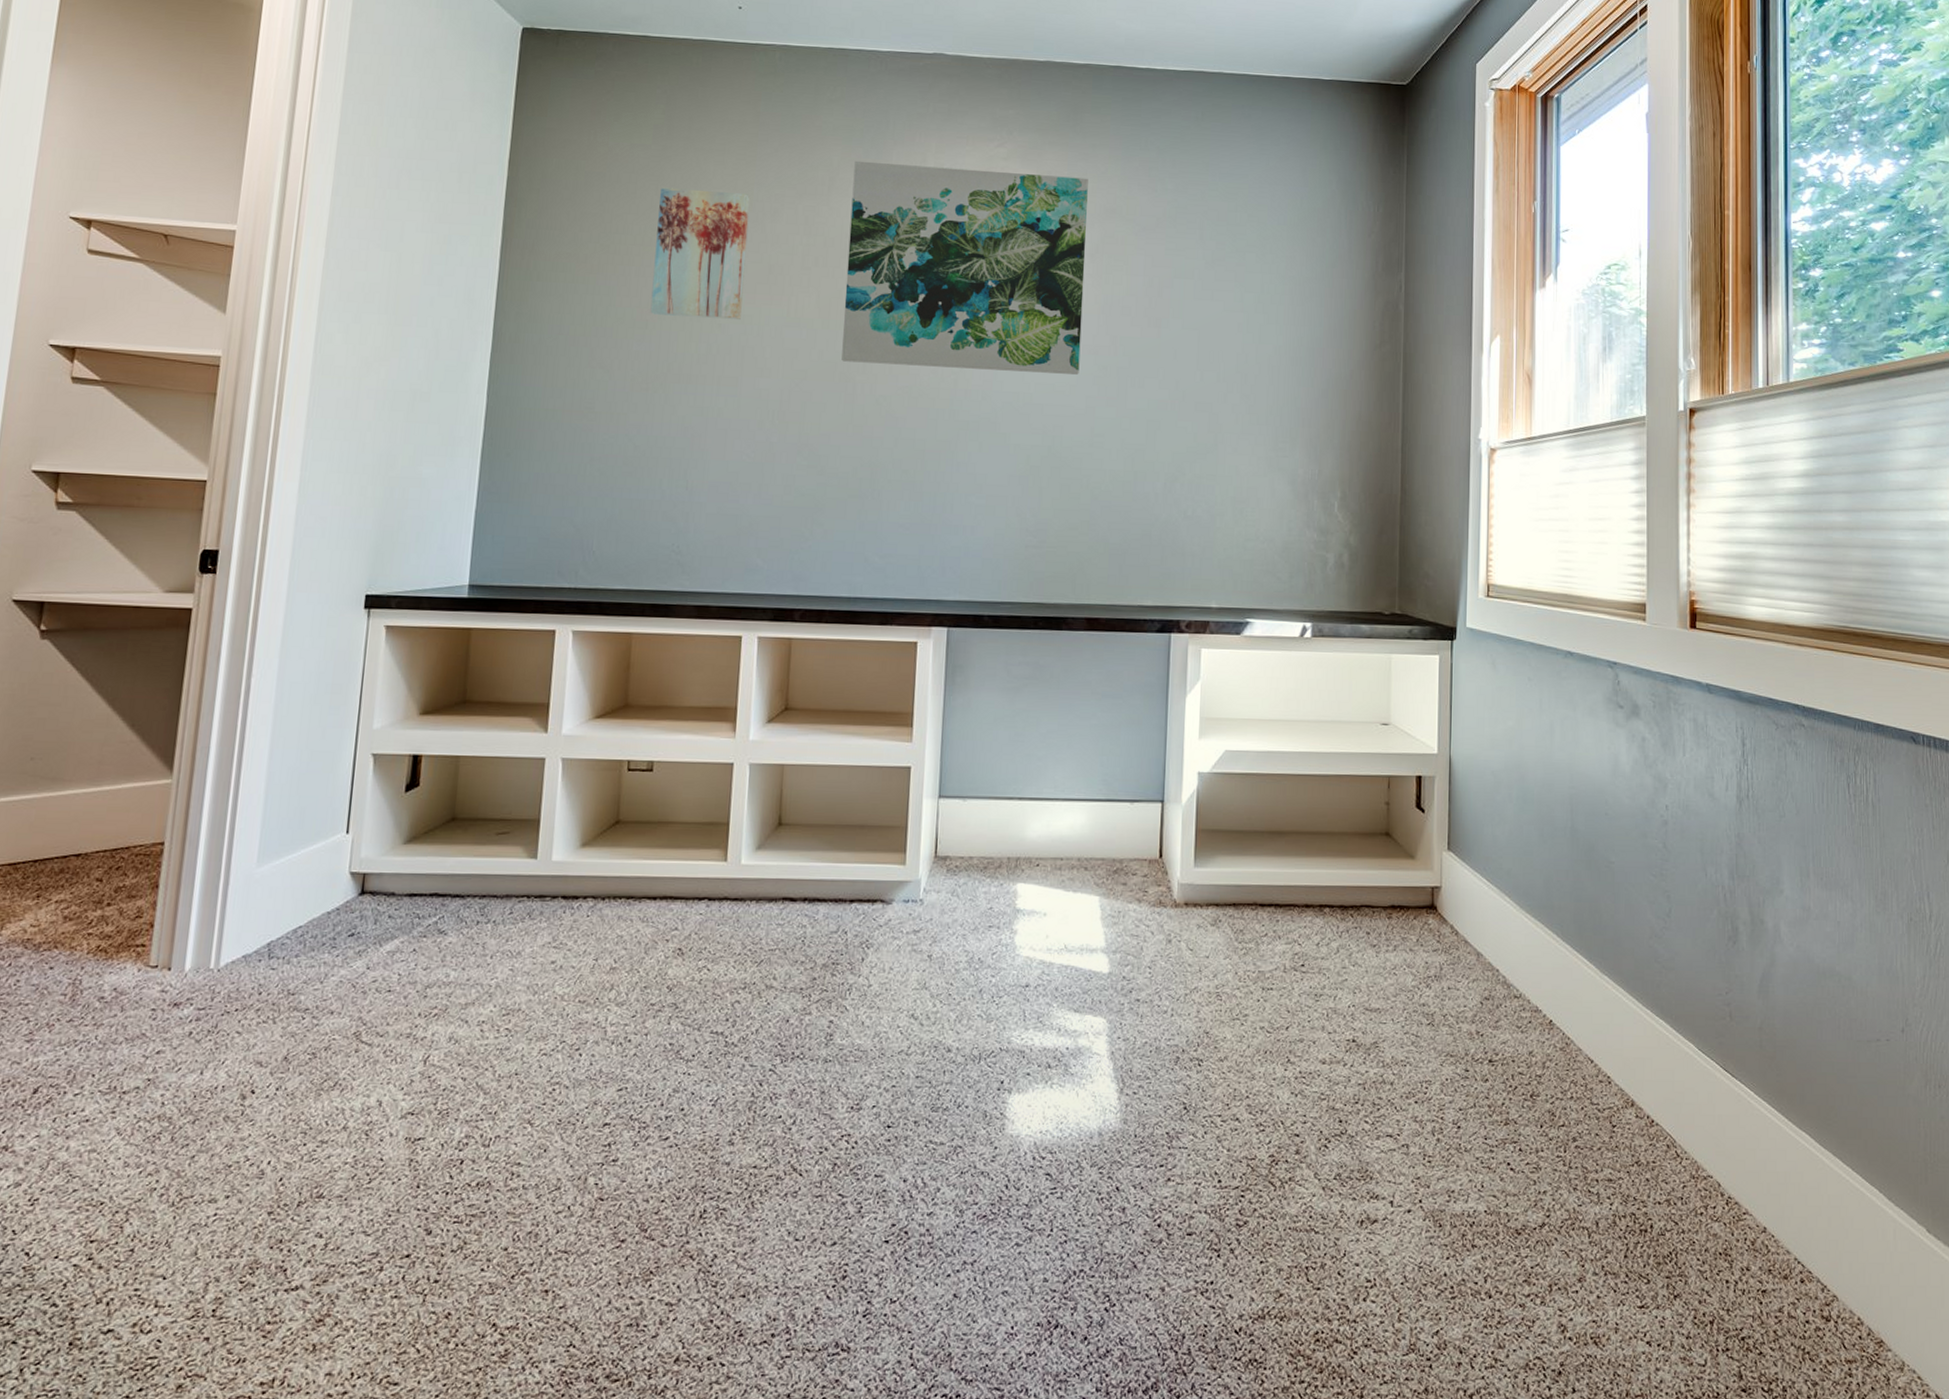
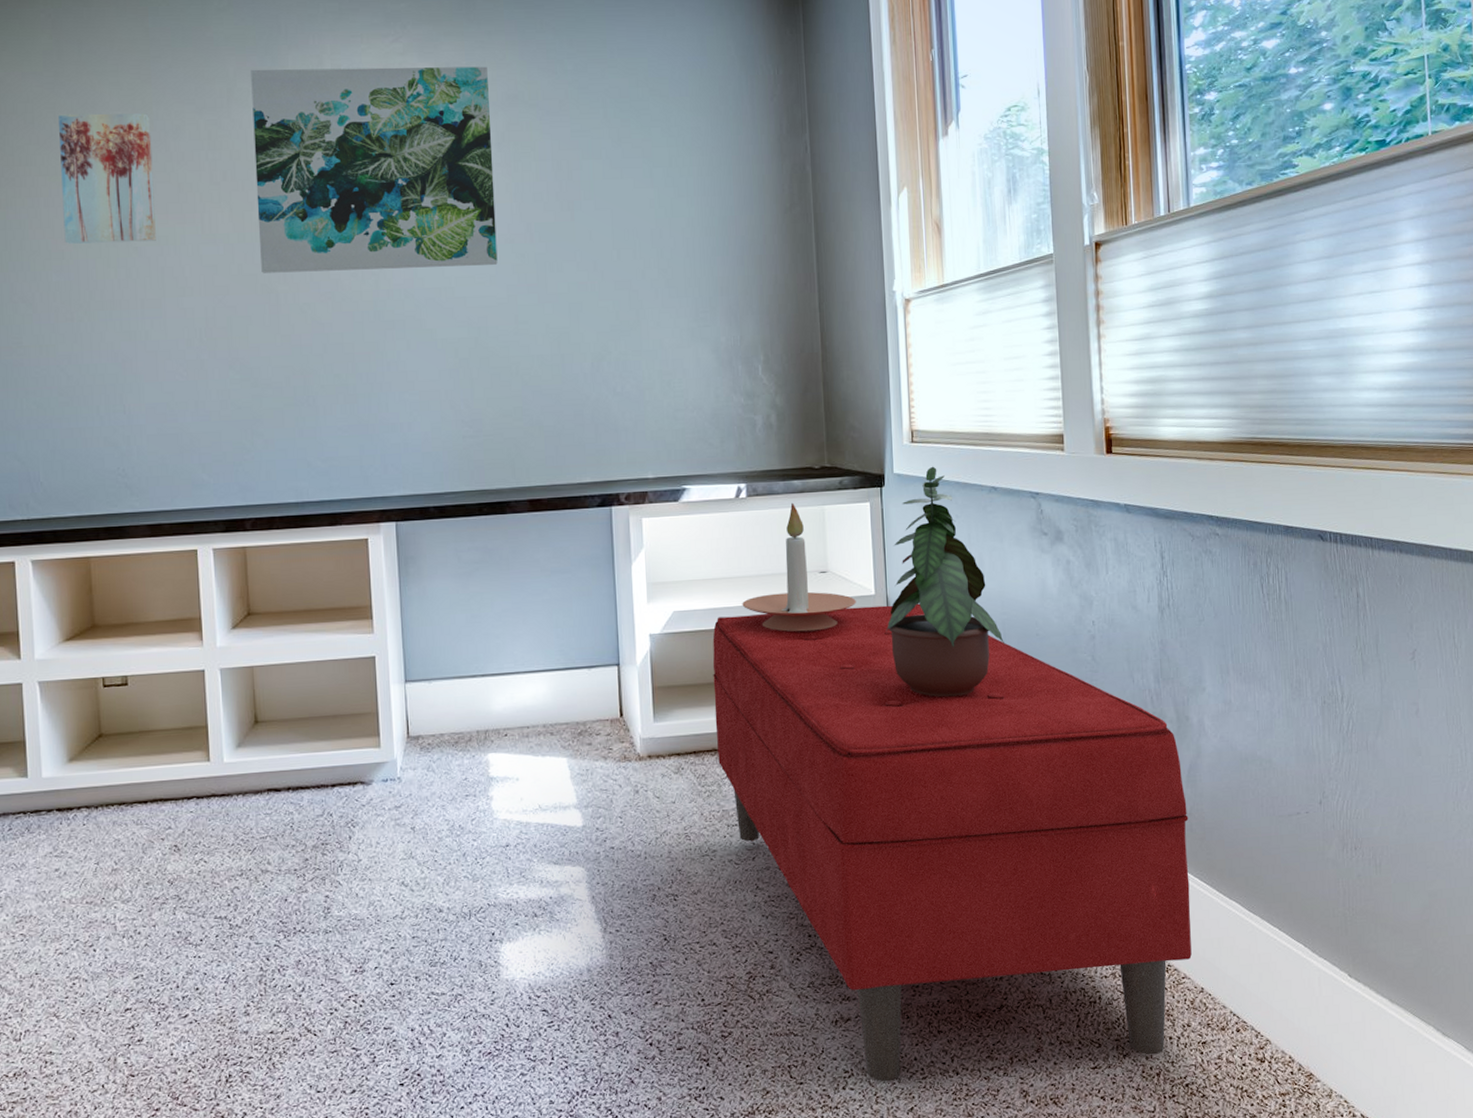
bench: none [1258,761,1758,1299] -> present [712,603,1192,1082]
candle holder: none [1297,647,1417,786] -> present [742,502,856,632]
potted plant: none [1446,624,1572,872] -> present [886,466,1006,697]

